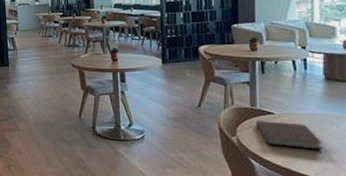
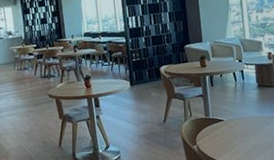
notebook: present [256,121,323,150] -> none [210,126,262,149]

